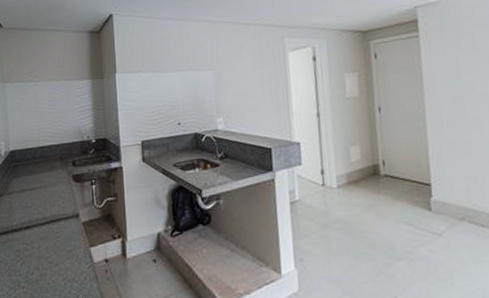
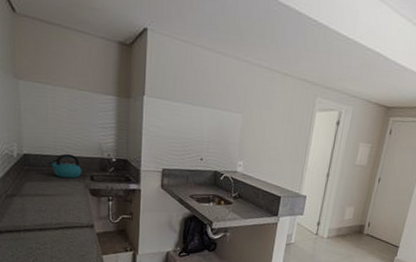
kettle: none [33,143,64,168] -> present [49,154,82,179]

